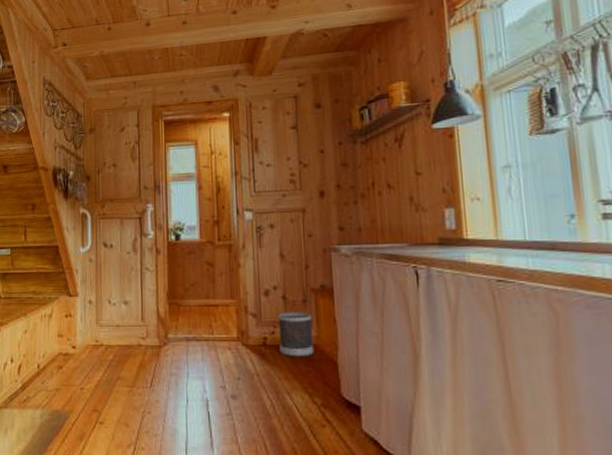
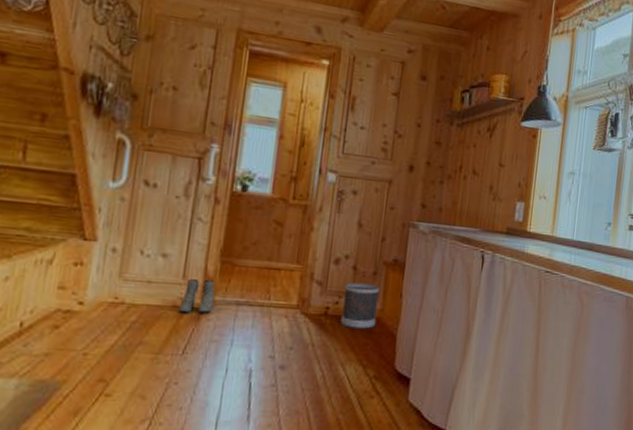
boots: none [142,320,168,351] -> present [179,279,215,313]

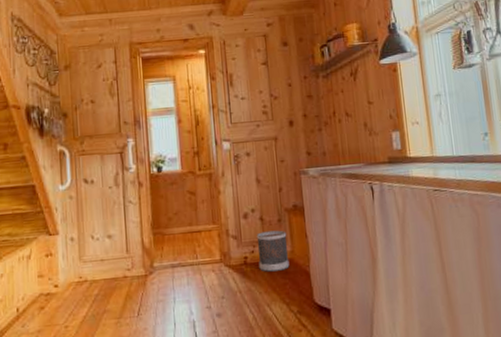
boots: present [179,279,215,313] -> none [128,249,154,282]

